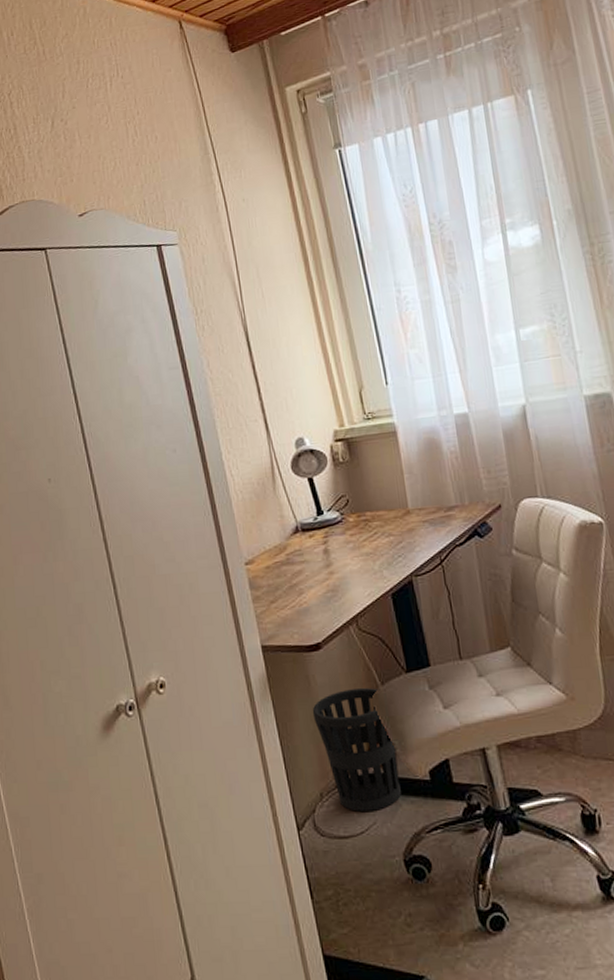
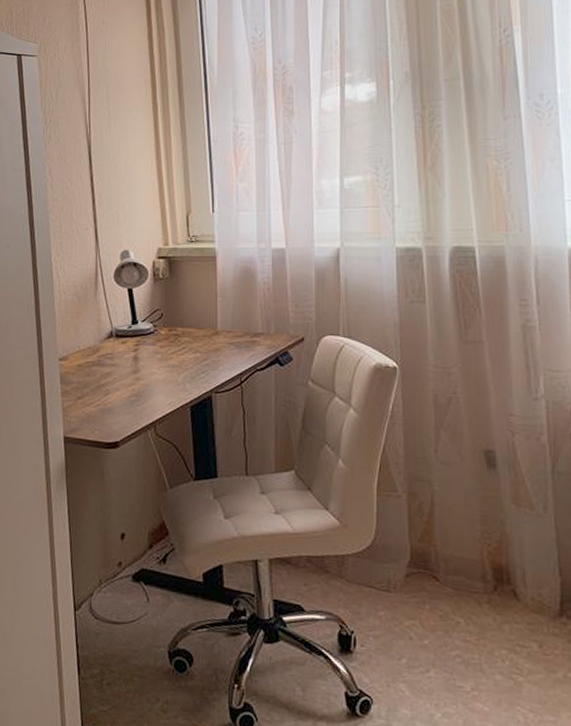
wastebasket: present [312,687,402,812] -> none [102,488,175,603]

